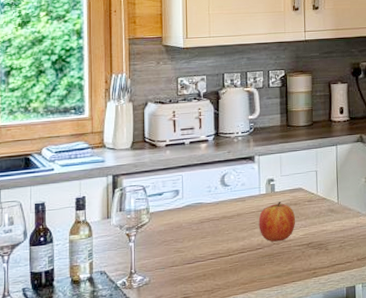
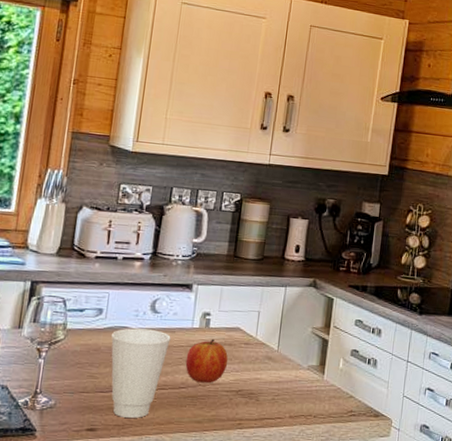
cup: none [189,201,242,283] -> present [111,328,171,418]

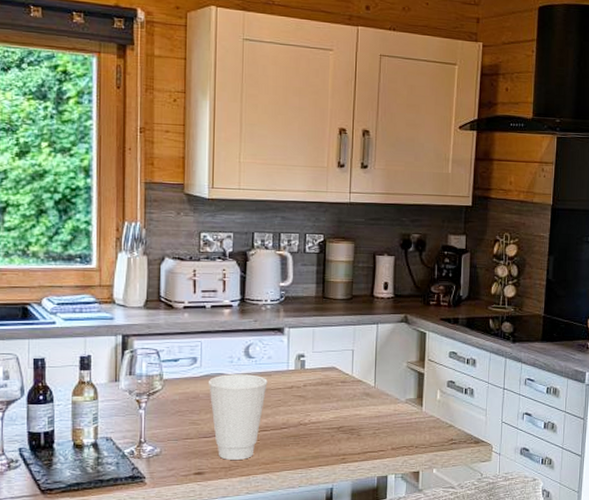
apple: present [185,339,228,384] -> none [285,379,327,423]

